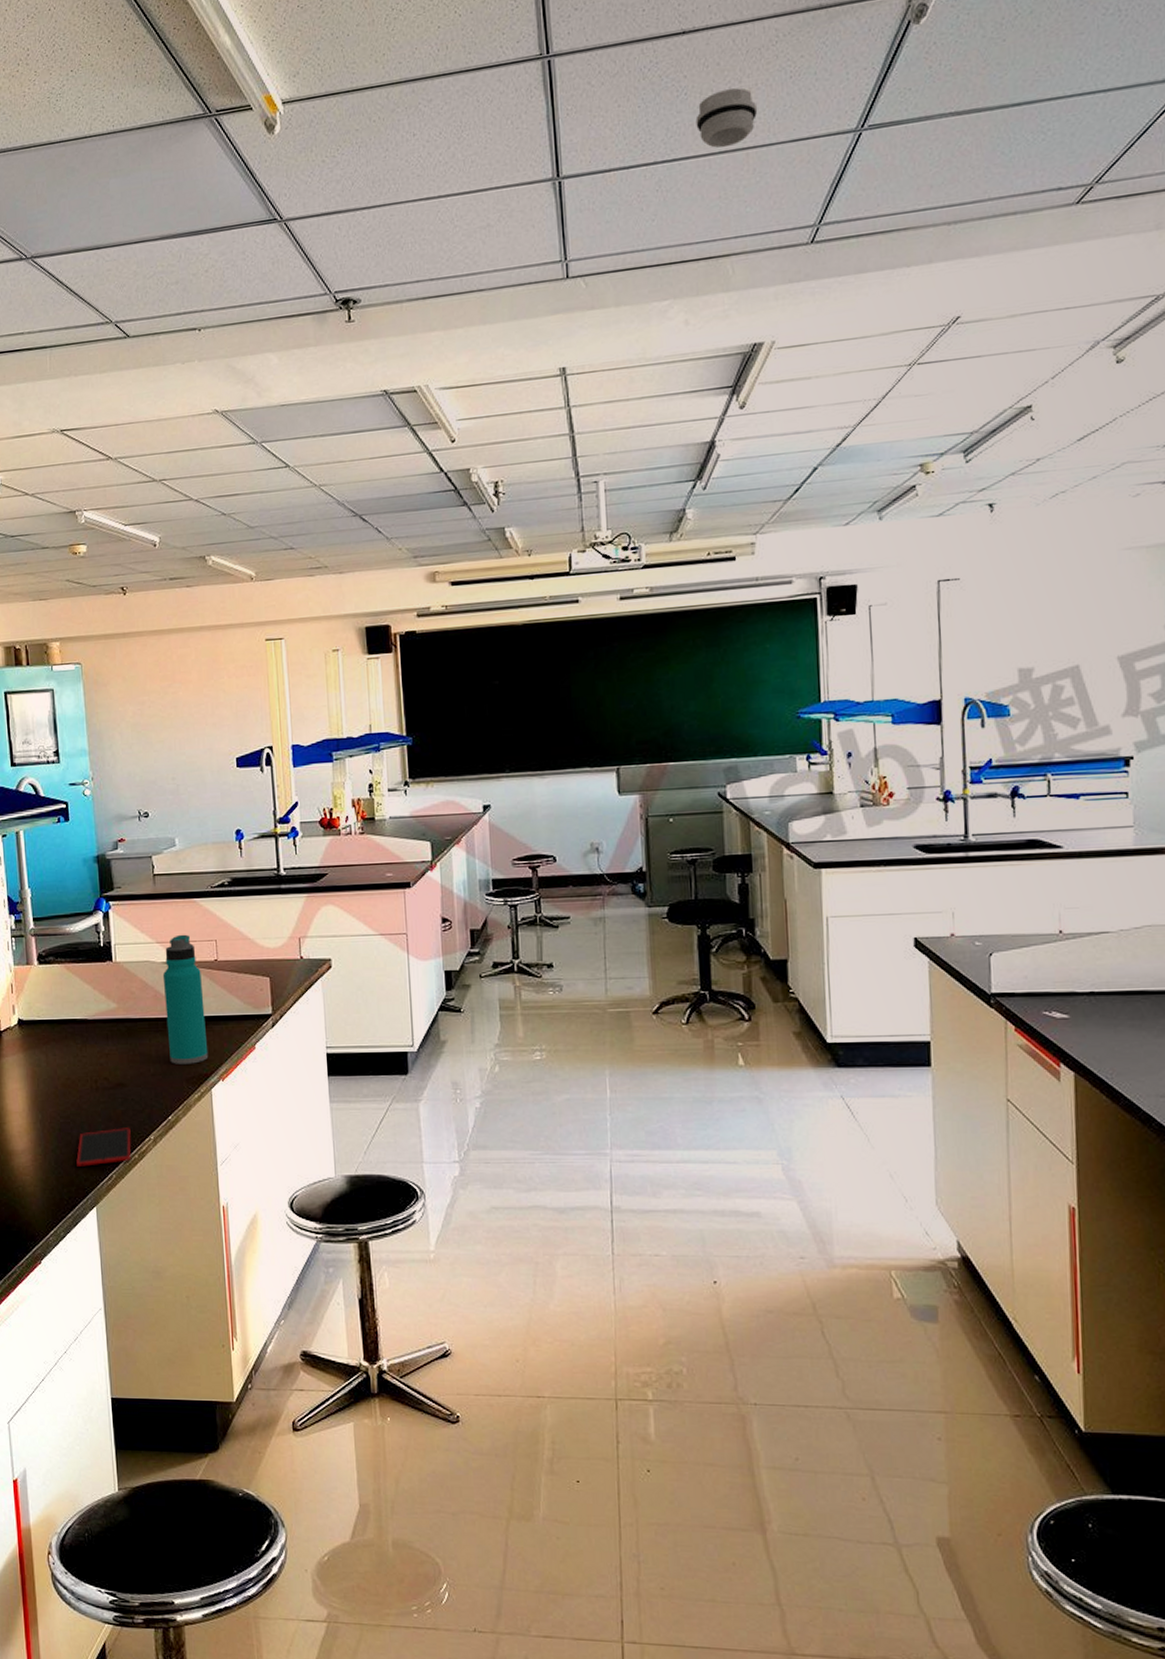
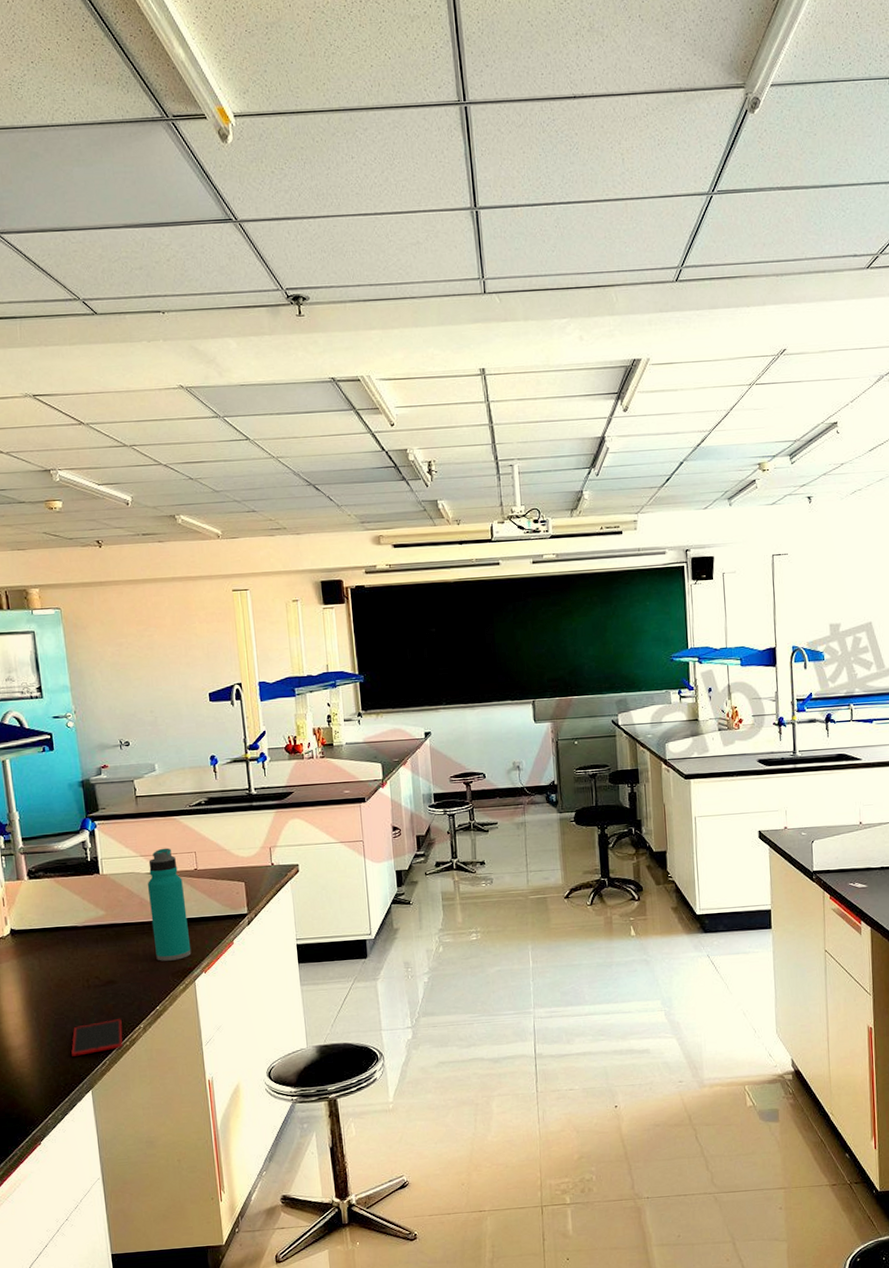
smoke detector: present [695,88,758,148] -> none [585,148,634,197]

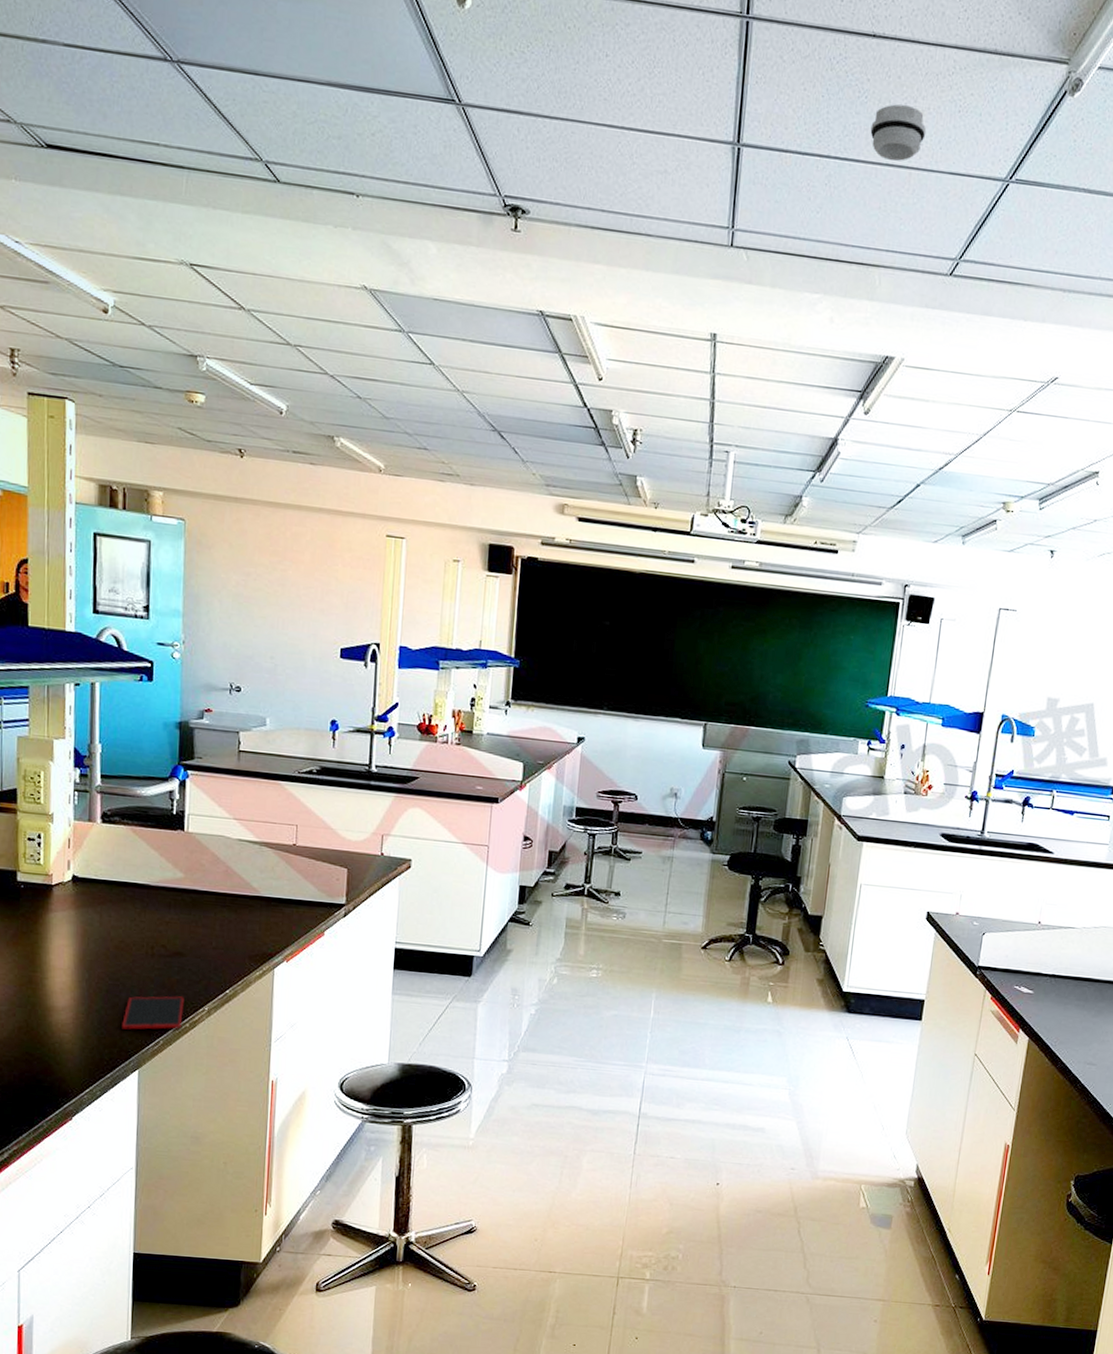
water bottle: present [147,848,192,961] -> none [234,814,278,943]
smoke detector: none [585,148,634,197] -> present [870,104,927,161]

